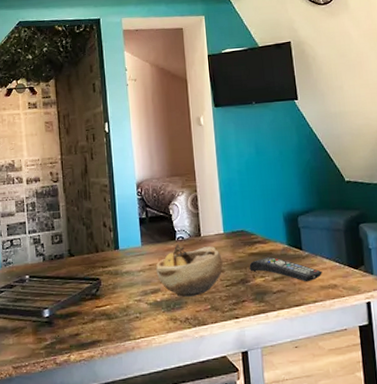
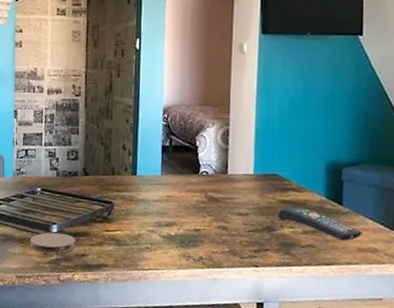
coaster: none [23,316,69,339] -> present [30,232,76,254]
bowl: present [155,244,223,298] -> none [173,178,248,237]

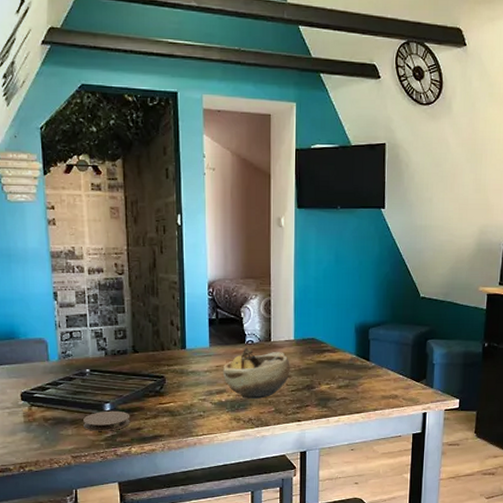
bowl: none [173,178,248,237] -> present [222,347,290,400]
remote control: present [278,206,362,241] -> none [316,365,386,392]

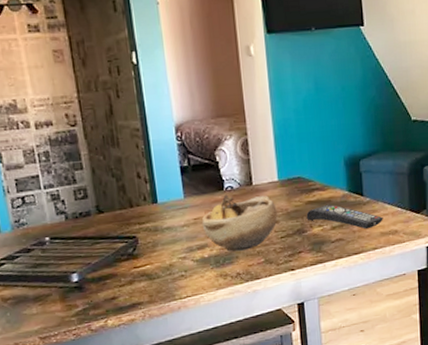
coaster: present [83,410,131,431] -> none [48,280,103,307]
remote control: none [316,365,386,392] -> present [306,204,383,230]

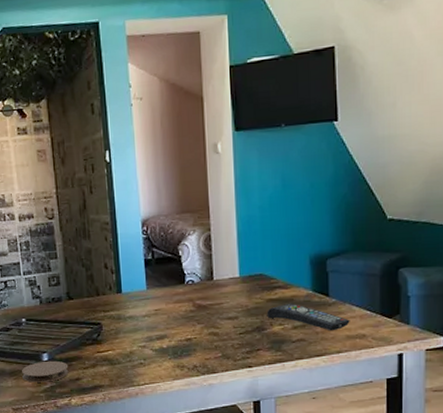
coaster: none [48,280,103,307] -> present [22,360,69,383]
bowl: present [201,194,278,252] -> none [162,288,237,345]

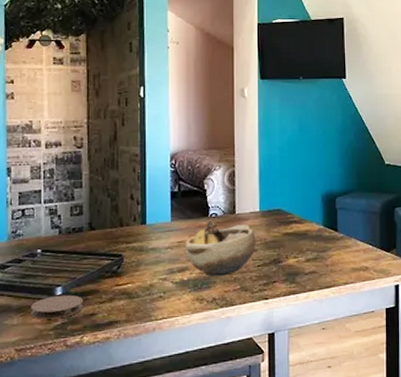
bowl: none [162,288,237,345] -> present [184,220,256,277]
remote control: present [267,303,350,331] -> none [283,237,355,264]

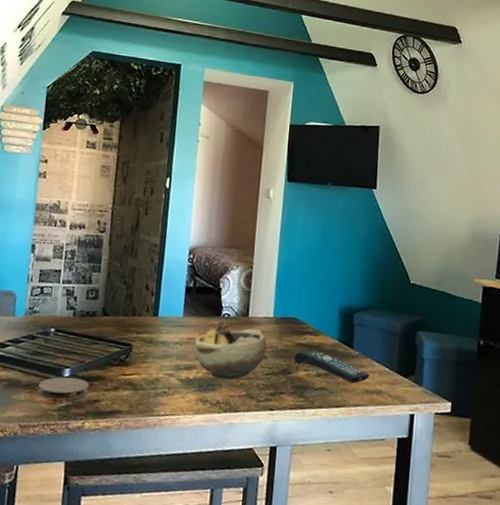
remote control: none [283,237,355,264] -> present [294,349,370,384]

